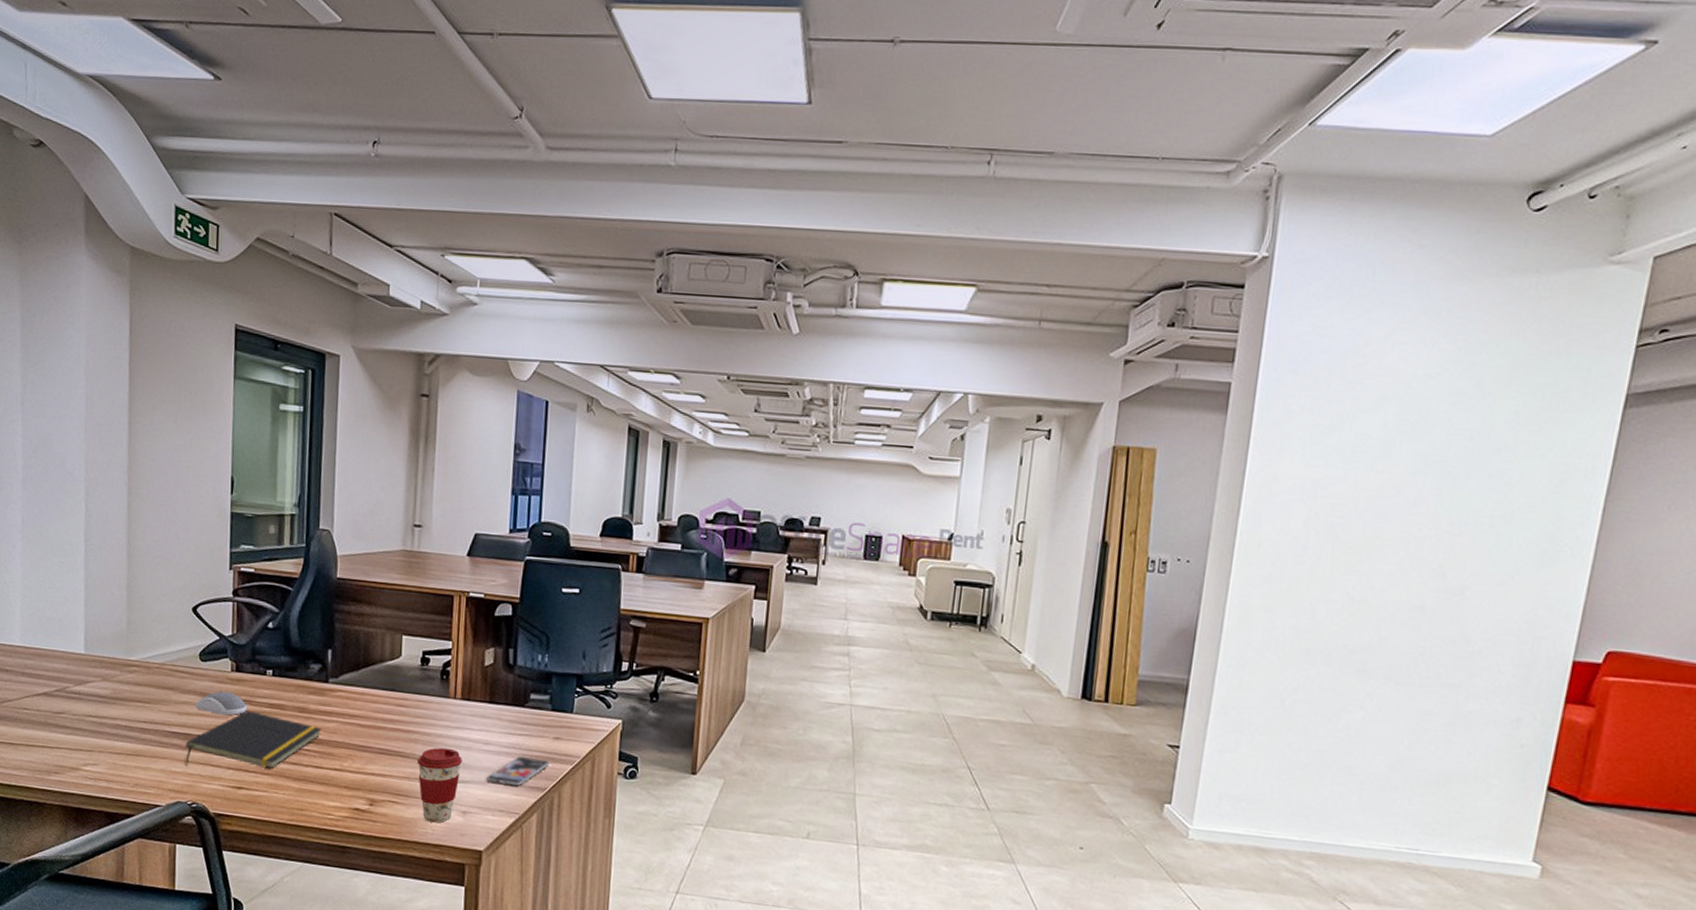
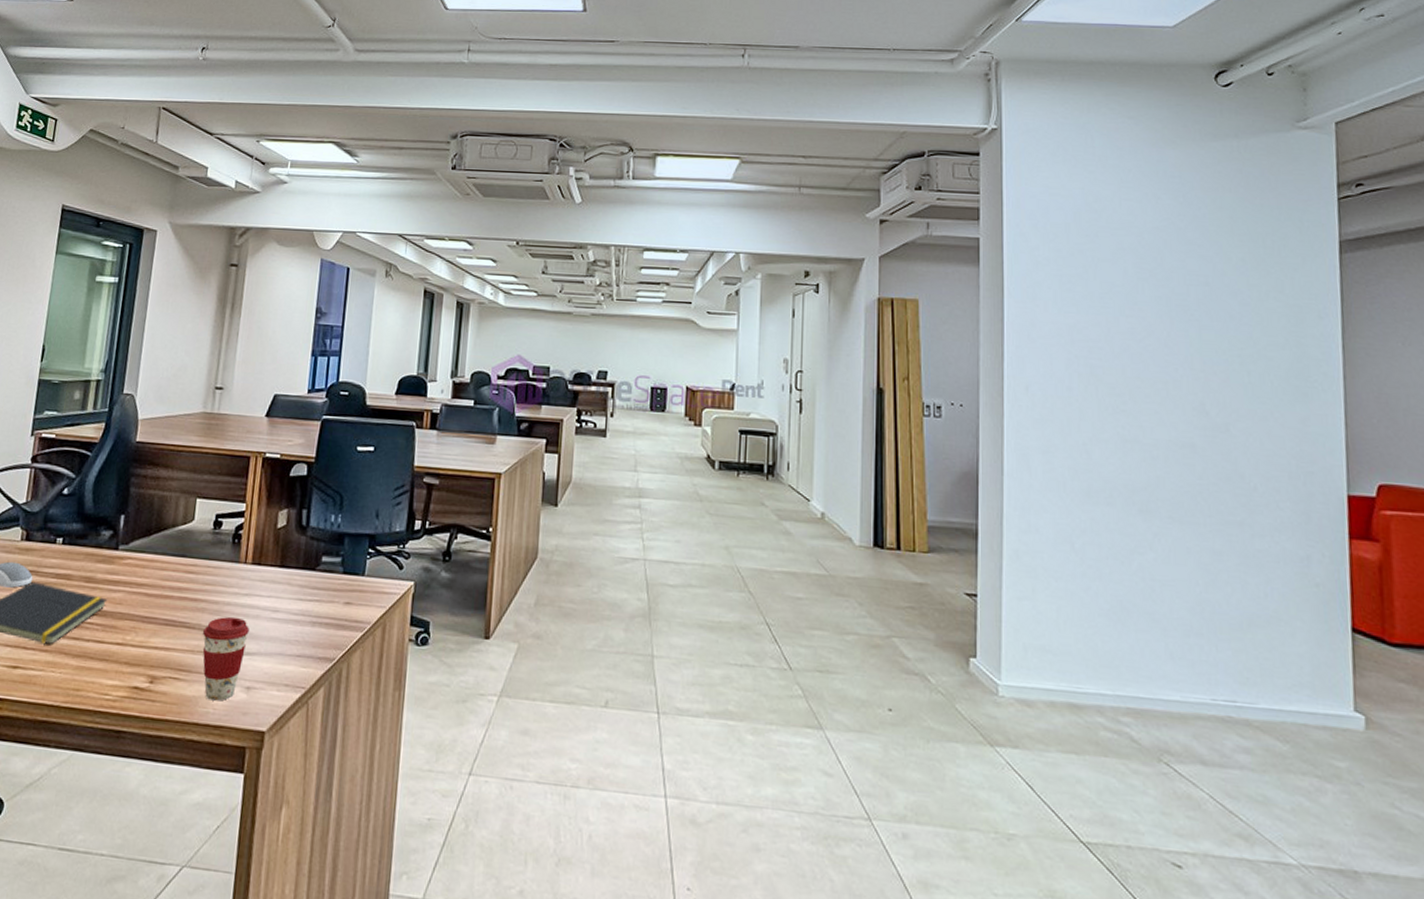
smartphone: present [486,756,550,786] -> none [273,623,340,656]

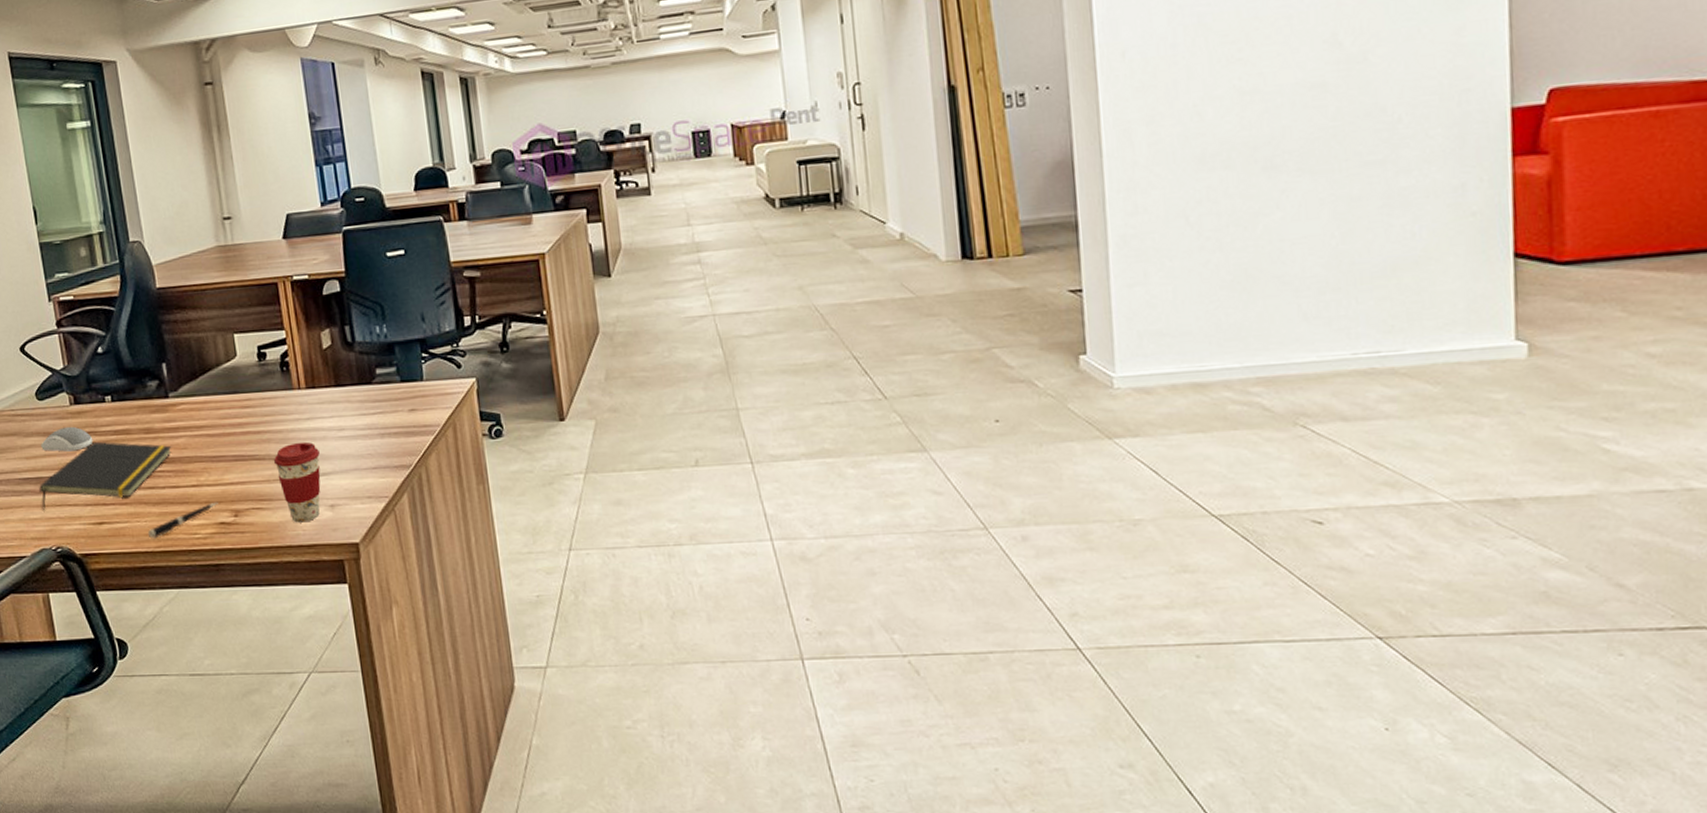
pen: none [58,664,137,693] -> present [147,501,218,539]

